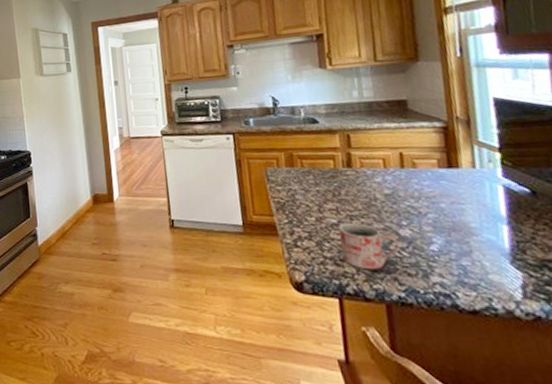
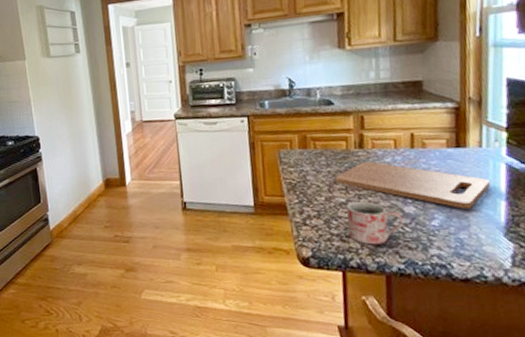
cutting board: none [325,181,490,234] -> present [336,161,491,209]

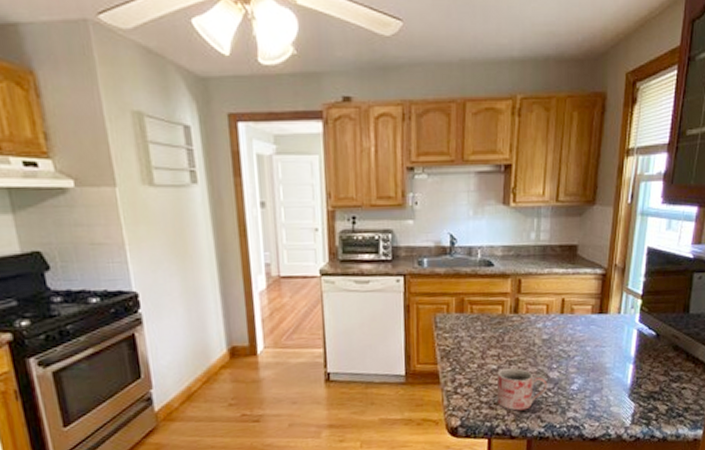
cutting board: present [336,161,491,209] -> none [489,327,624,373]

